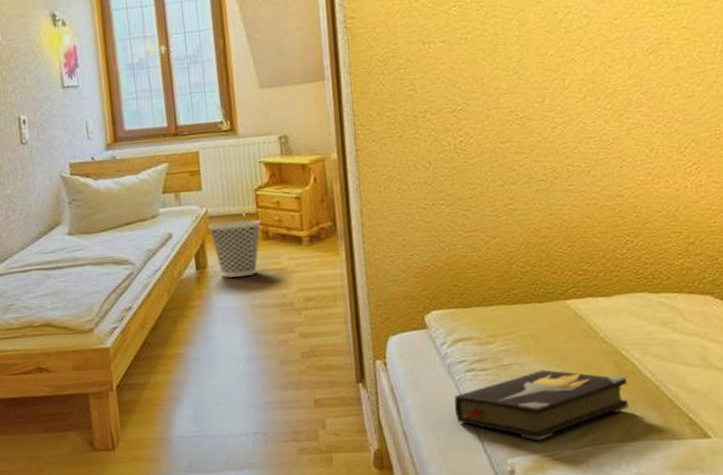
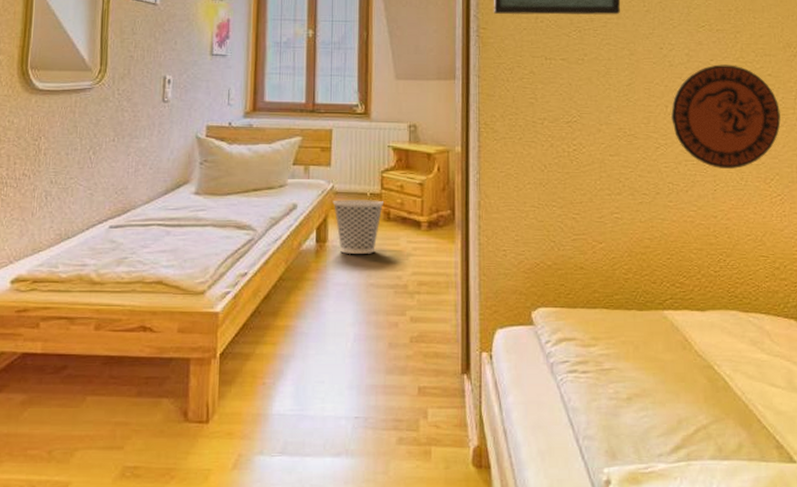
hardback book: present [454,370,629,441] -> none [555,378,720,451]
decorative plate: none [568,21,698,143] -> present [670,64,781,169]

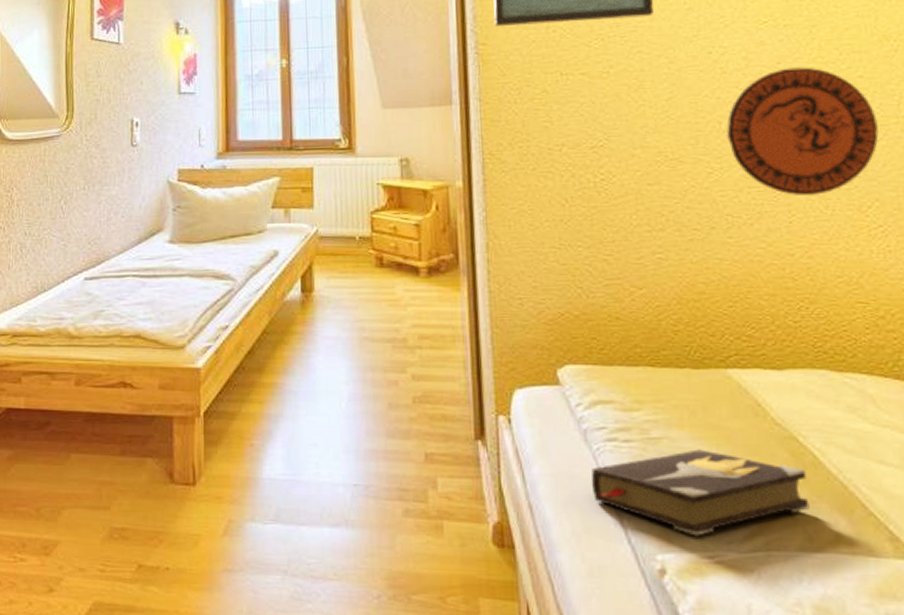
wastebasket: present [332,200,385,254] -> none [317,244,376,304]
hardback book: none [555,378,720,451] -> present [591,449,810,537]

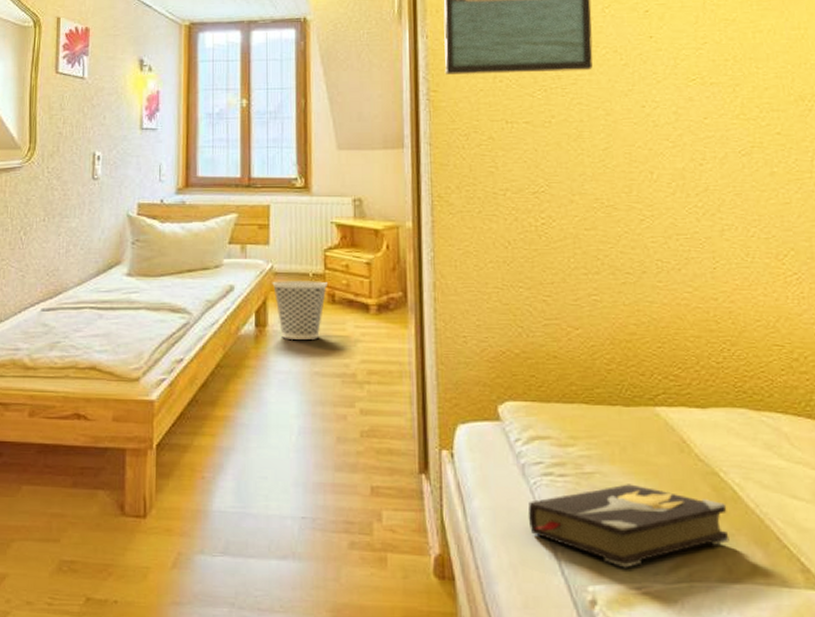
wastebasket: none [317,244,376,304] -> present [272,281,329,340]
decorative plate: present [725,67,879,195] -> none [657,123,795,243]

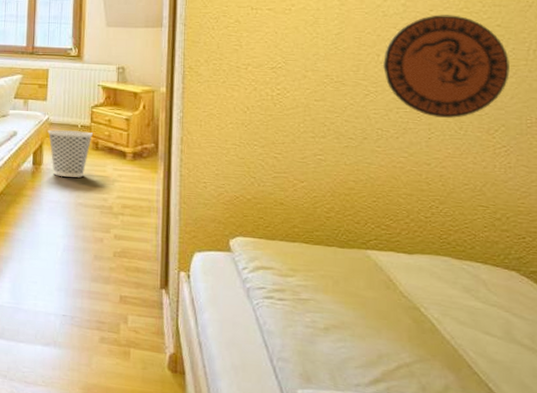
hardback book: present [528,484,730,568] -> none [250,310,425,378]
decorative plate: none [657,123,795,243] -> present [382,15,510,118]

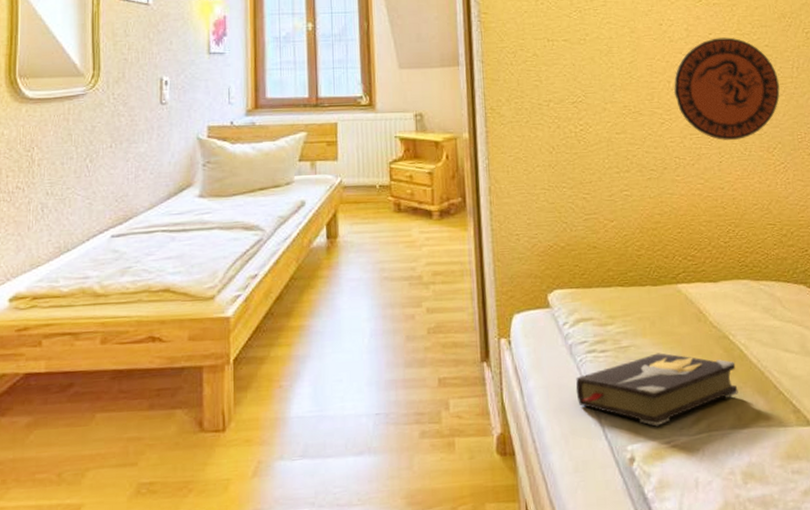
wastebasket: present [47,129,94,178] -> none [341,192,394,248]
hardback book: none [250,310,425,378] -> present [575,353,738,427]

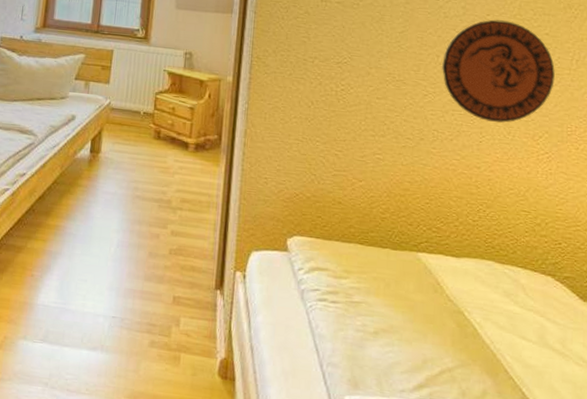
hardback book: present [575,353,738,427] -> none [302,314,467,384]

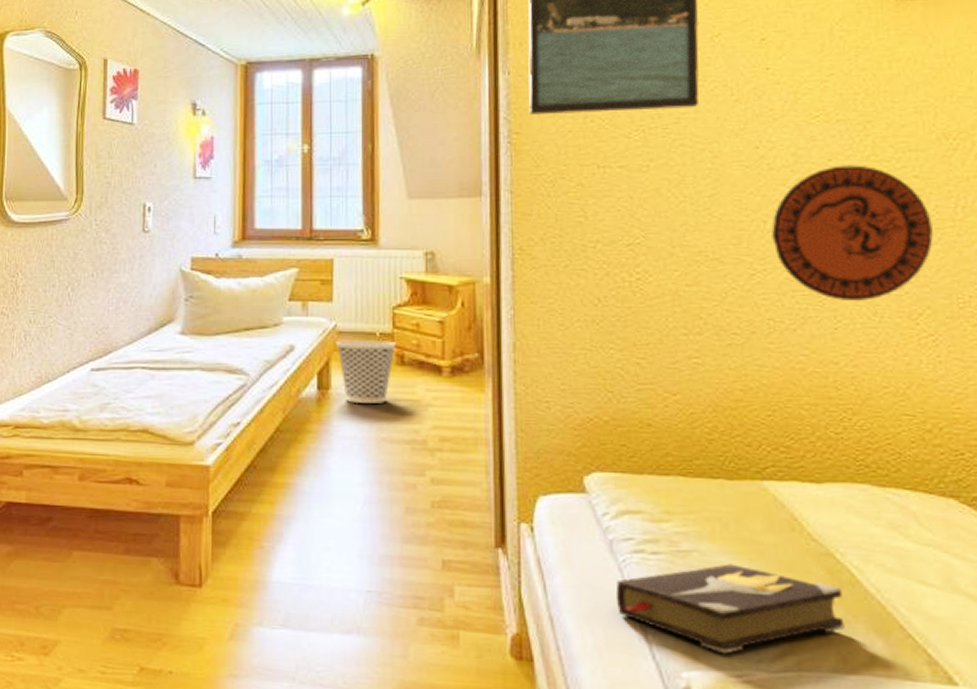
wastebasket: none [108,115,156,168] -> present [335,340,397,403]
hardback book: none [302,314,467,384] -> present [615,564,845,654]

